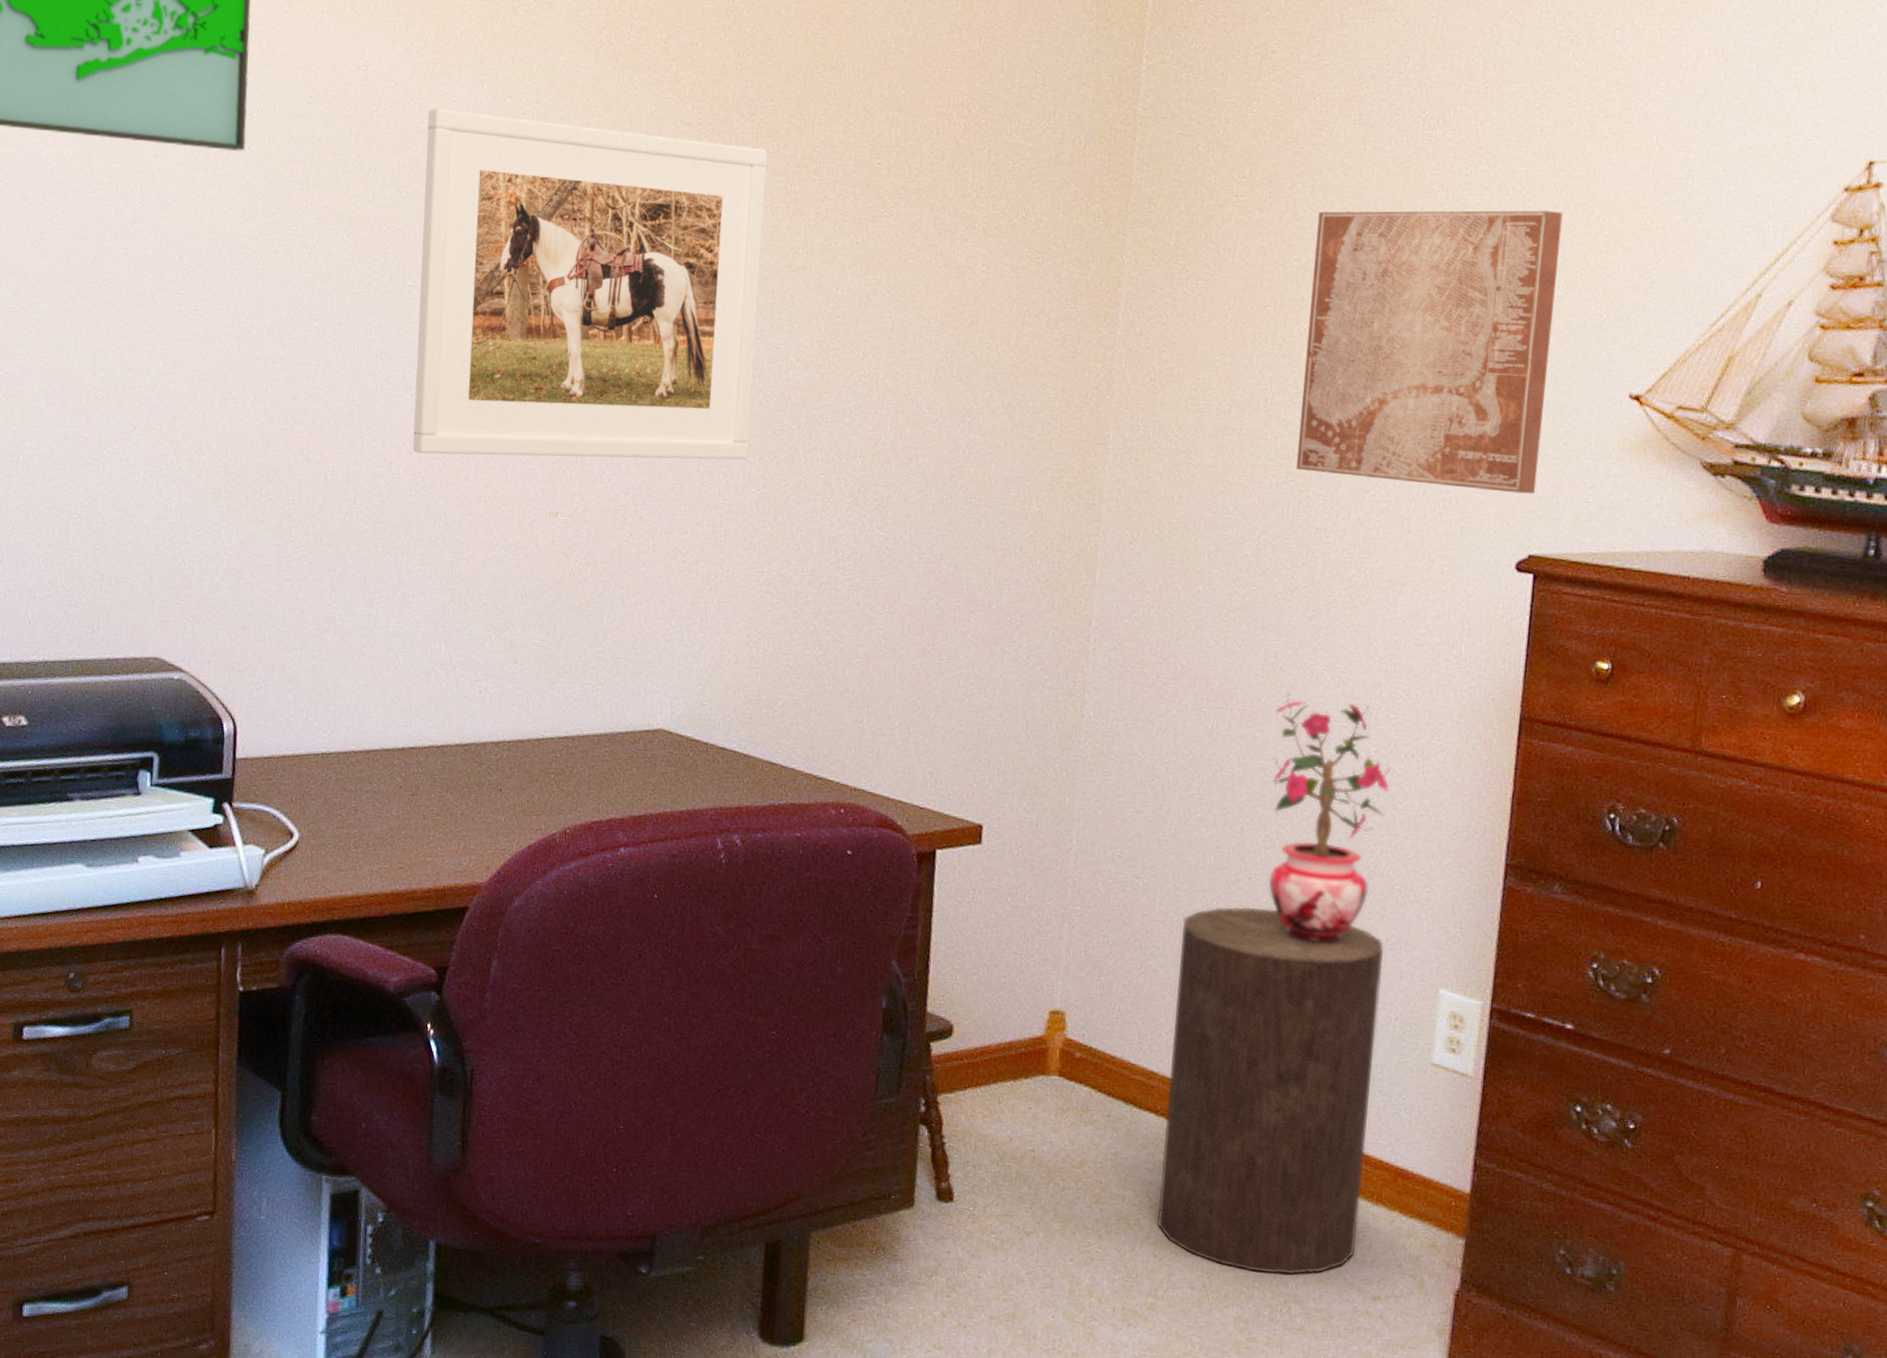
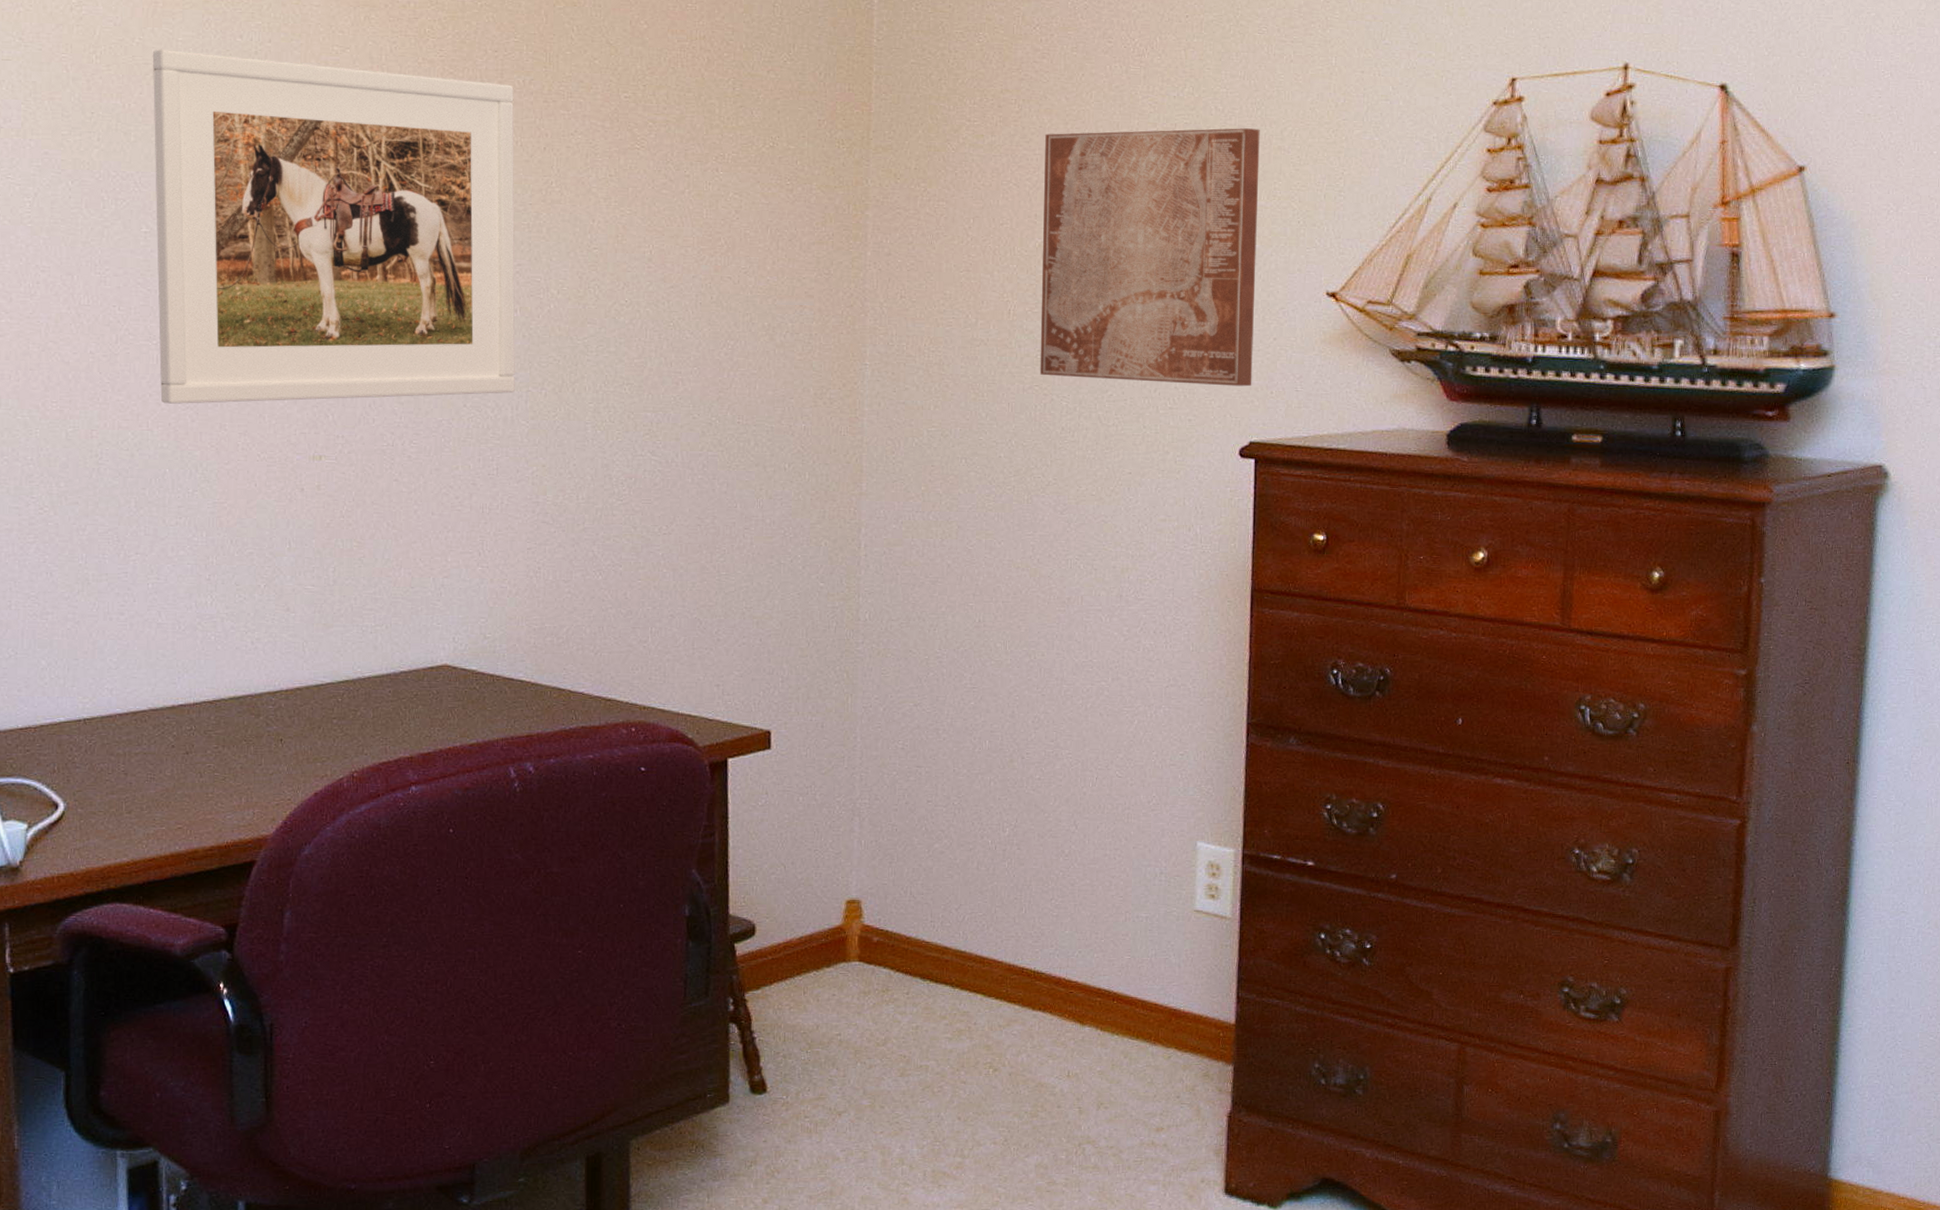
stool: present [1156,906,1385,1275] -> none [959,783,1147,1120]
potted plant: present [1268,692,1391,944] -> none [1036,582,1143,811]

